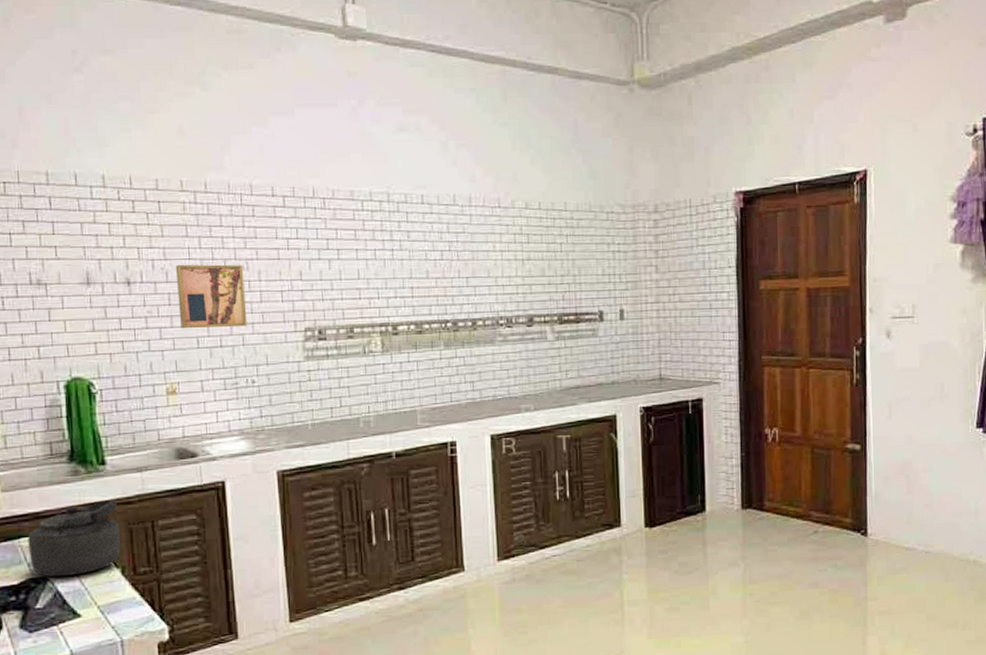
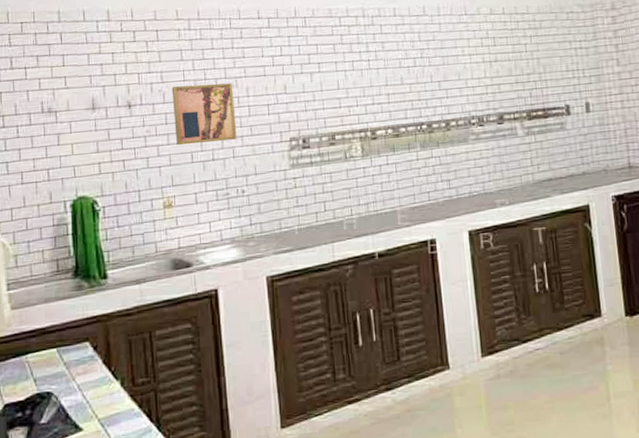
kettle: present [28,500,120,577] -> none [34,312,120,392]

